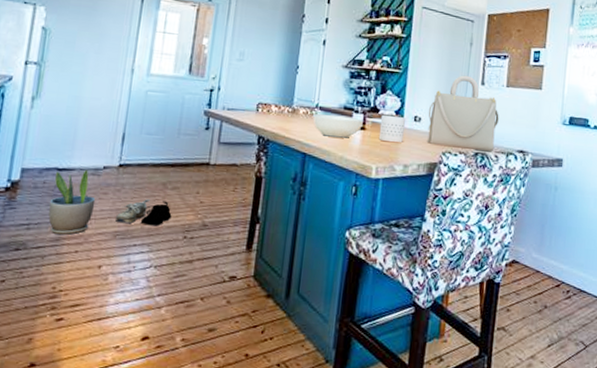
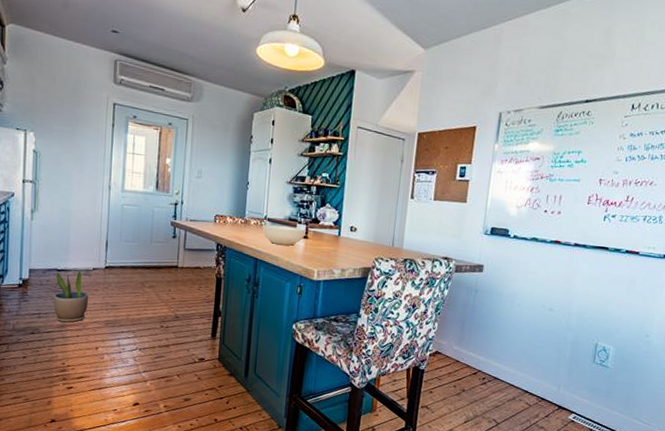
shoe: present [116,199,172,226] -> none [106,295,150,317]
mug: present [378,114,407,144] -> none [319,225,344,251]
handbag: present [427,75,499,152] -> none [362,189,427,258]

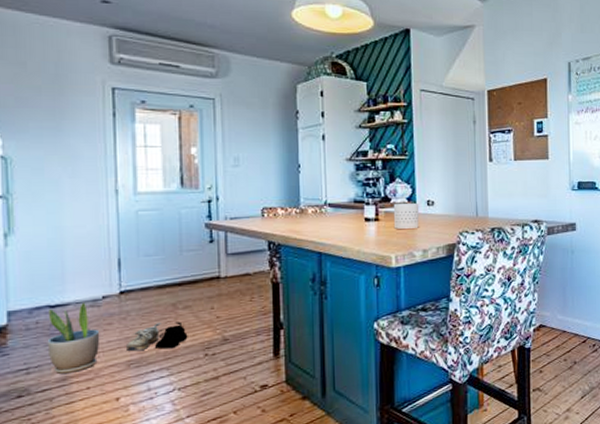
shoe: none [106,295,150,317] -> present [126,321,188,351]
bowl: present [261,224,306,246] -> none [322,210,376,233]
mug: none [319,225,344,251] -> present [393,202,420,230]

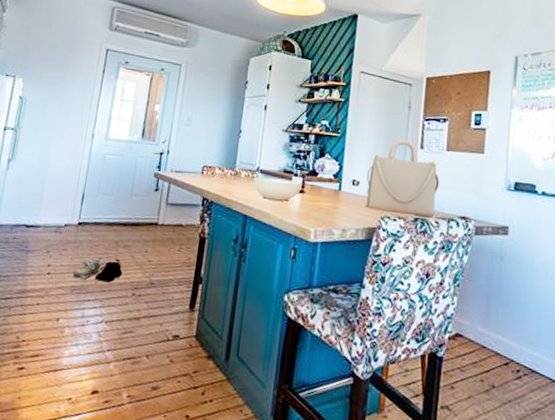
potted plant: present [47,302,100,375] -> none [16,226,57,288]
bowl: none [322,210,376,233] -> present [253,177,302,201]
mug: present [393,202,420,230] -> none [317,178,345,207]
handbag: none [440,154,511,227] -> present [366,139,440,218]

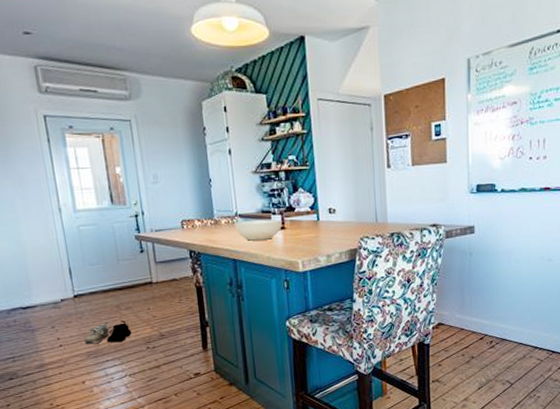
handbag: present [366,139,440,218] -> none [340,161,409,233]

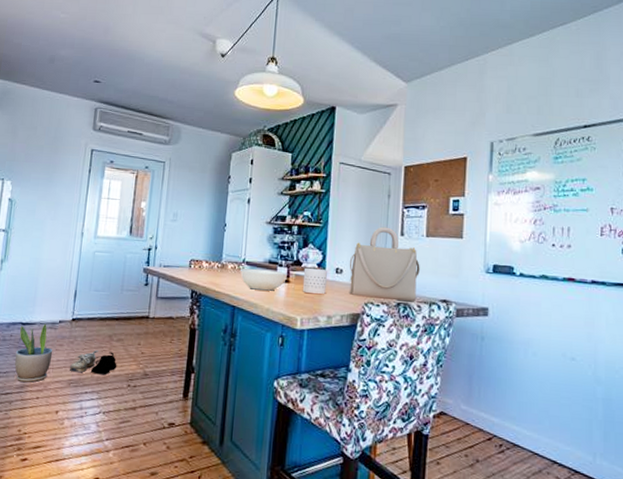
potted plant: none [22,304,65,362] -> present [14,323,53,383]
mug: none [297,211,322,237] -> present [302,267,328,295]
handbag: none [340,161,409,233] -> present [349,226,420,302]

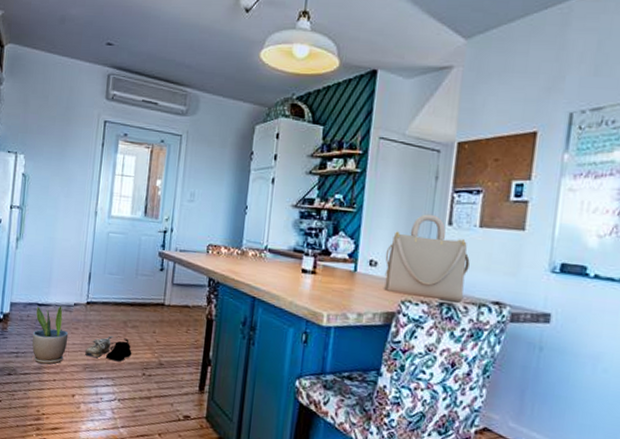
bowl: present [239,269,287,291] -> none [261,256,314,283]
mug: present [302,267,328,295] -> none [330,257,361,290]

